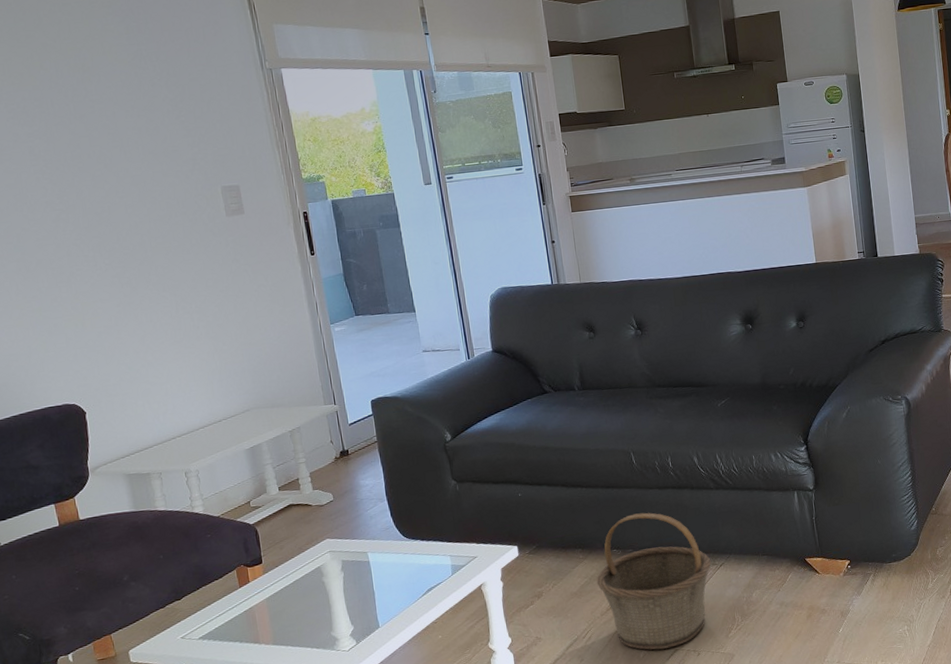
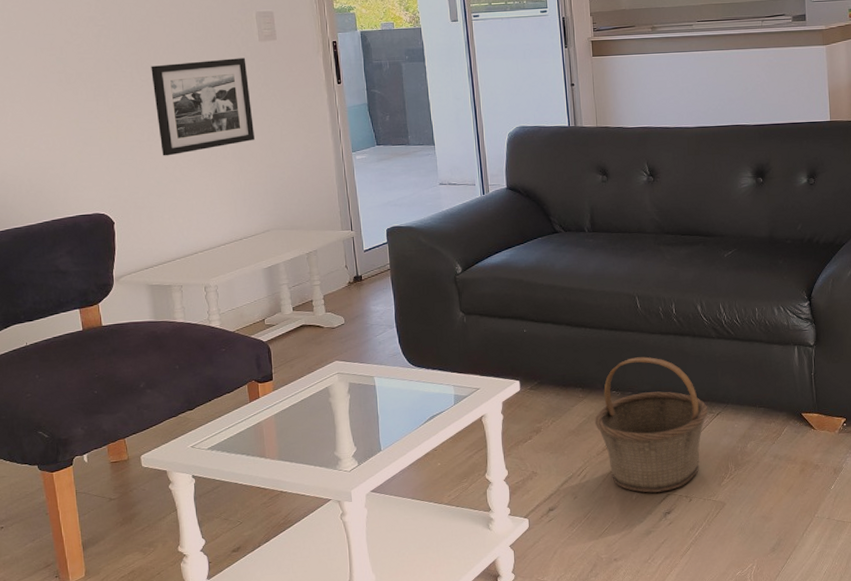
picture frame: none [114,234,228,341] -> present [151,58,255,156]

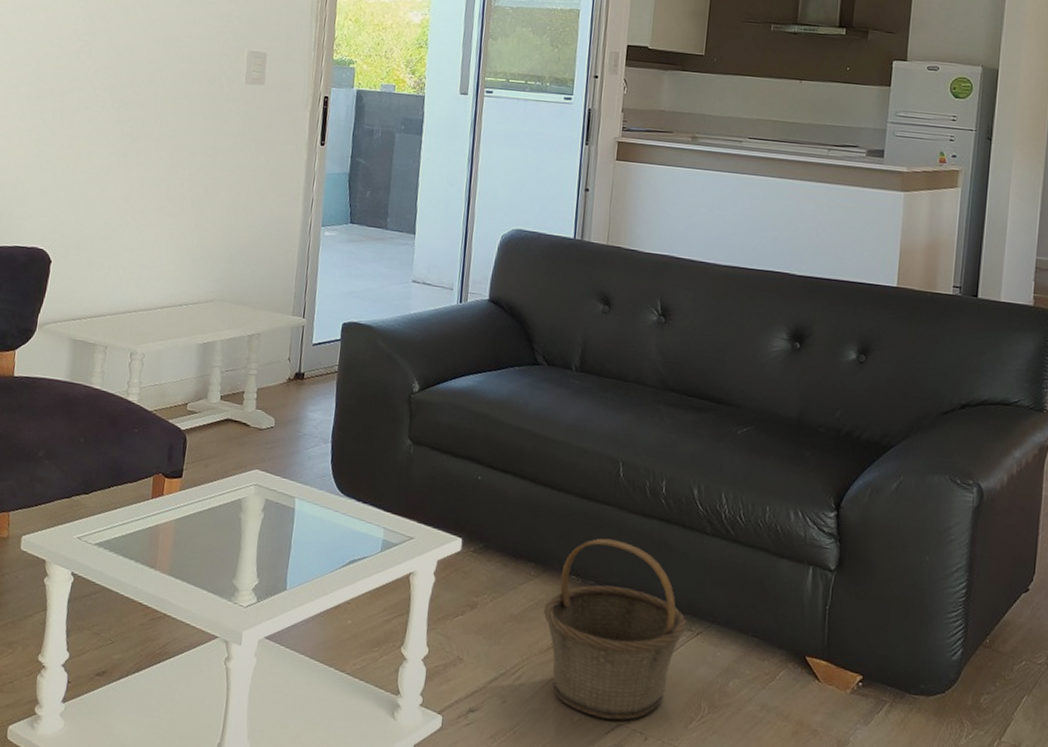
picture frame: present [151,58,255,156] -> none [117,93,227,197]

